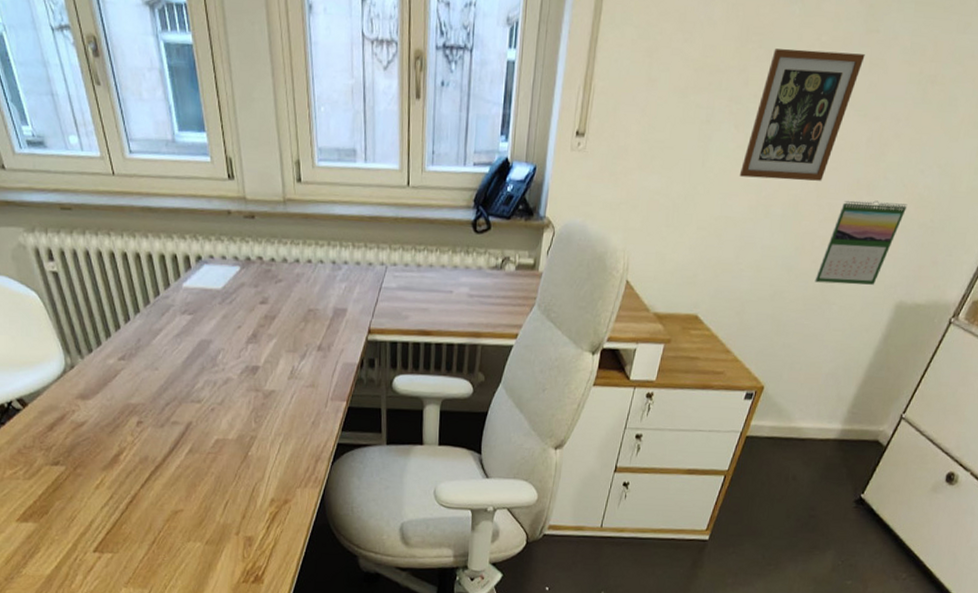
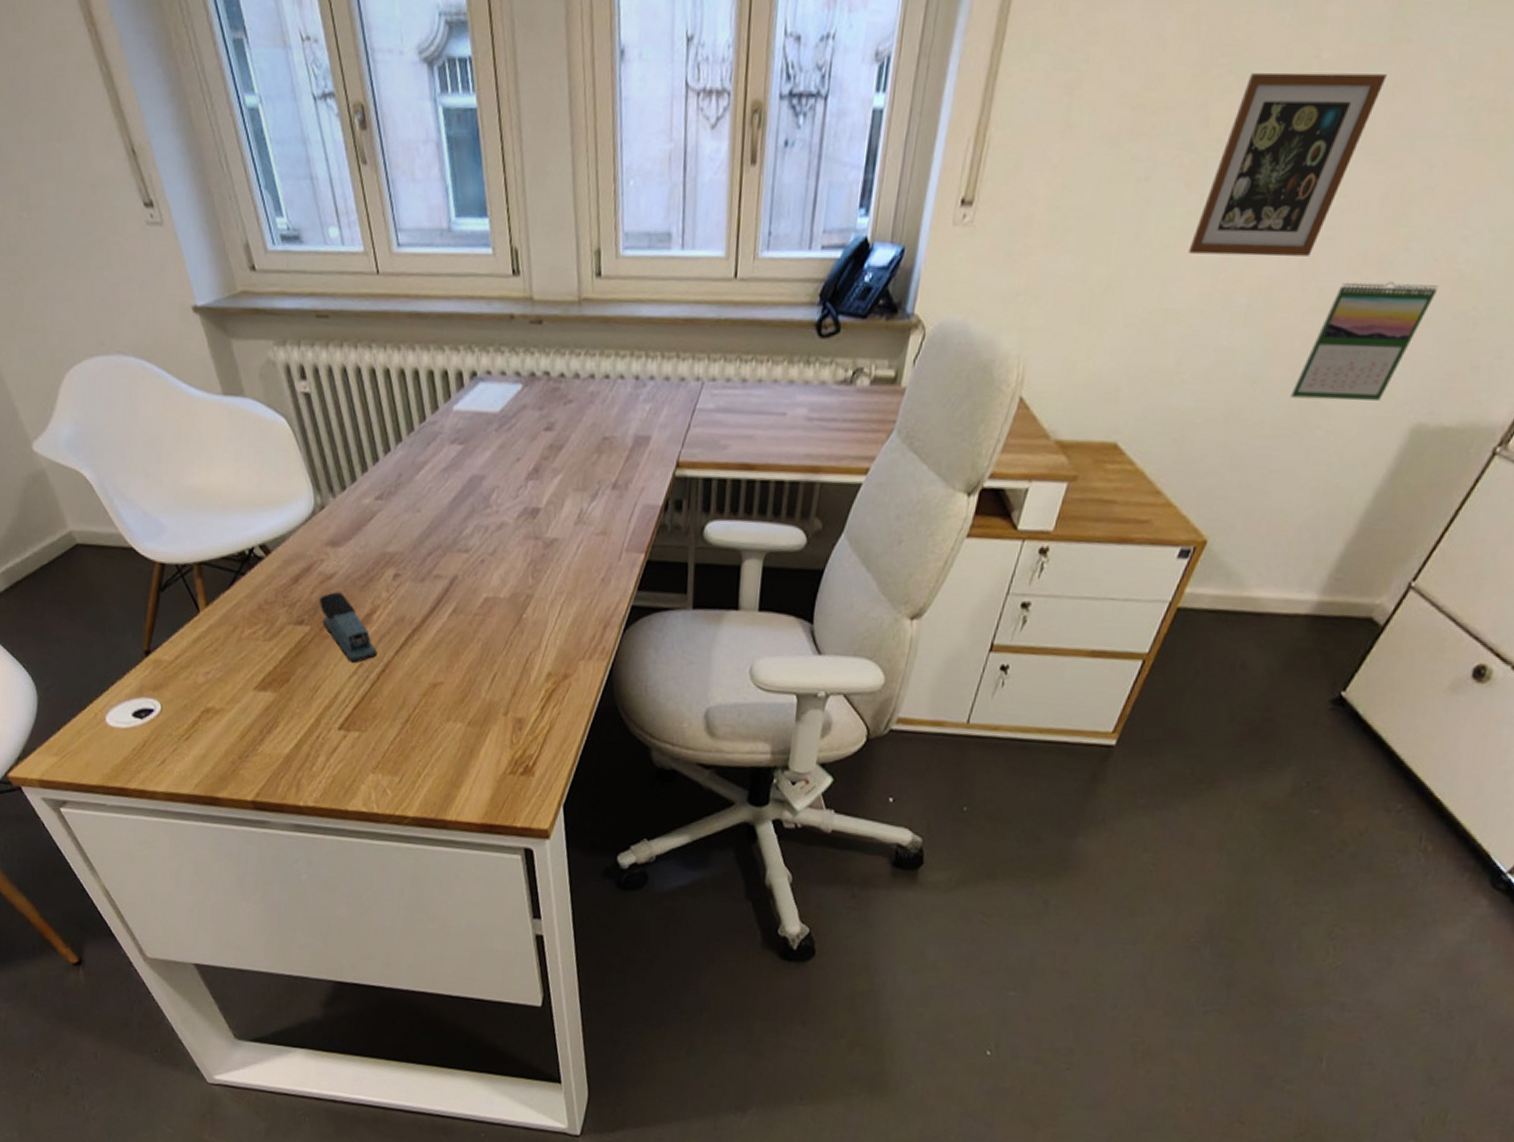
stapler: none [72,437,126,496] -> present [318,592,378,663]

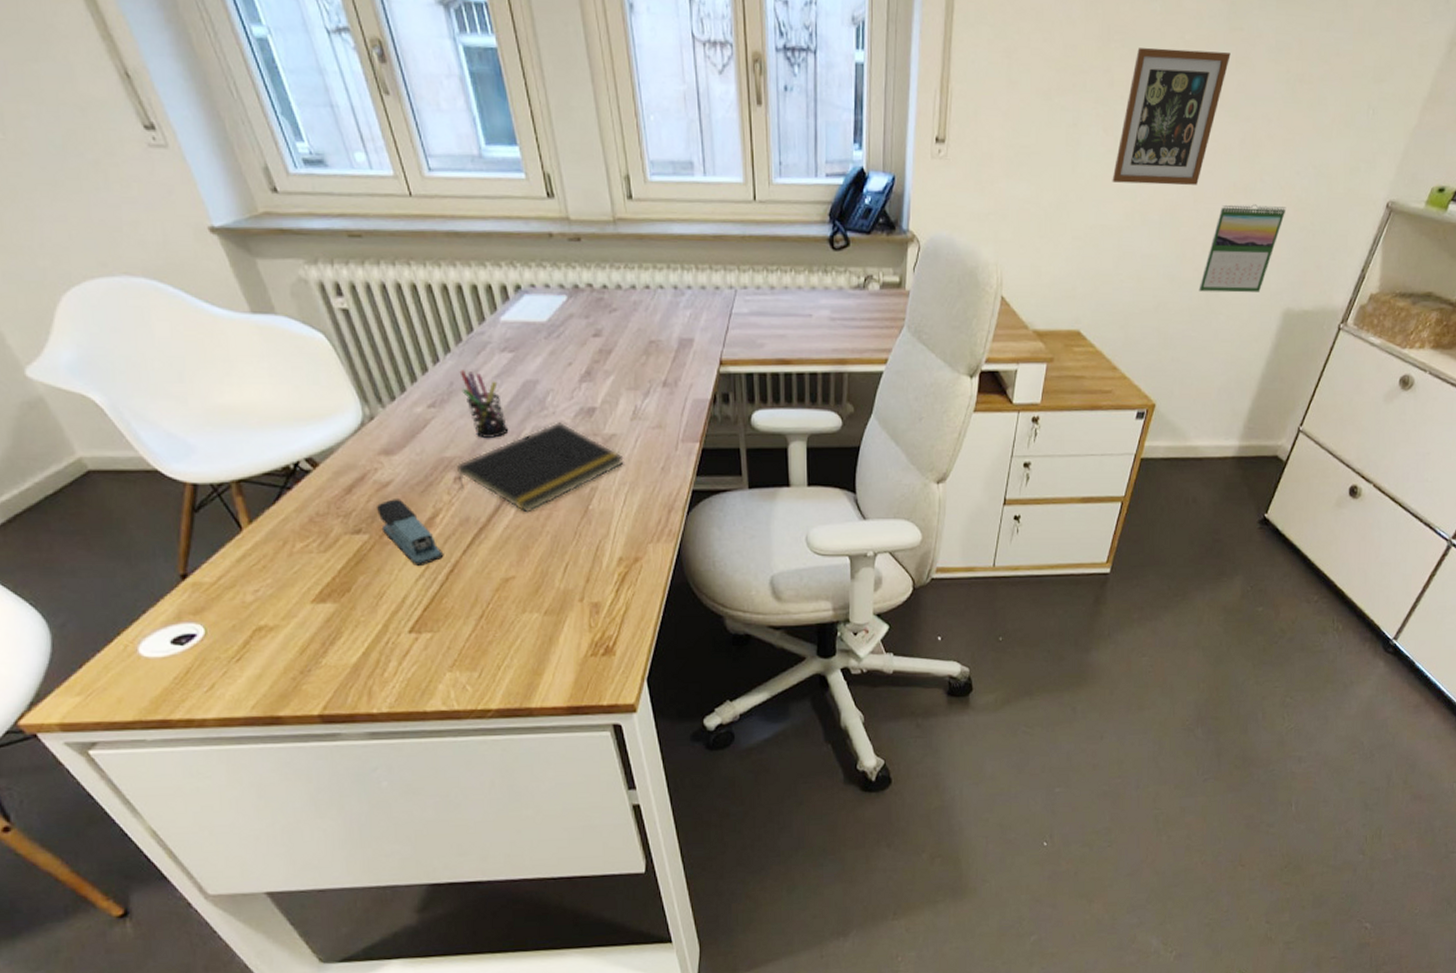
notepad: none [397,522,564,617] -> present [457,422,624,513]
pen holder: none [408,461,451,535] -> present [459,370,509,438]

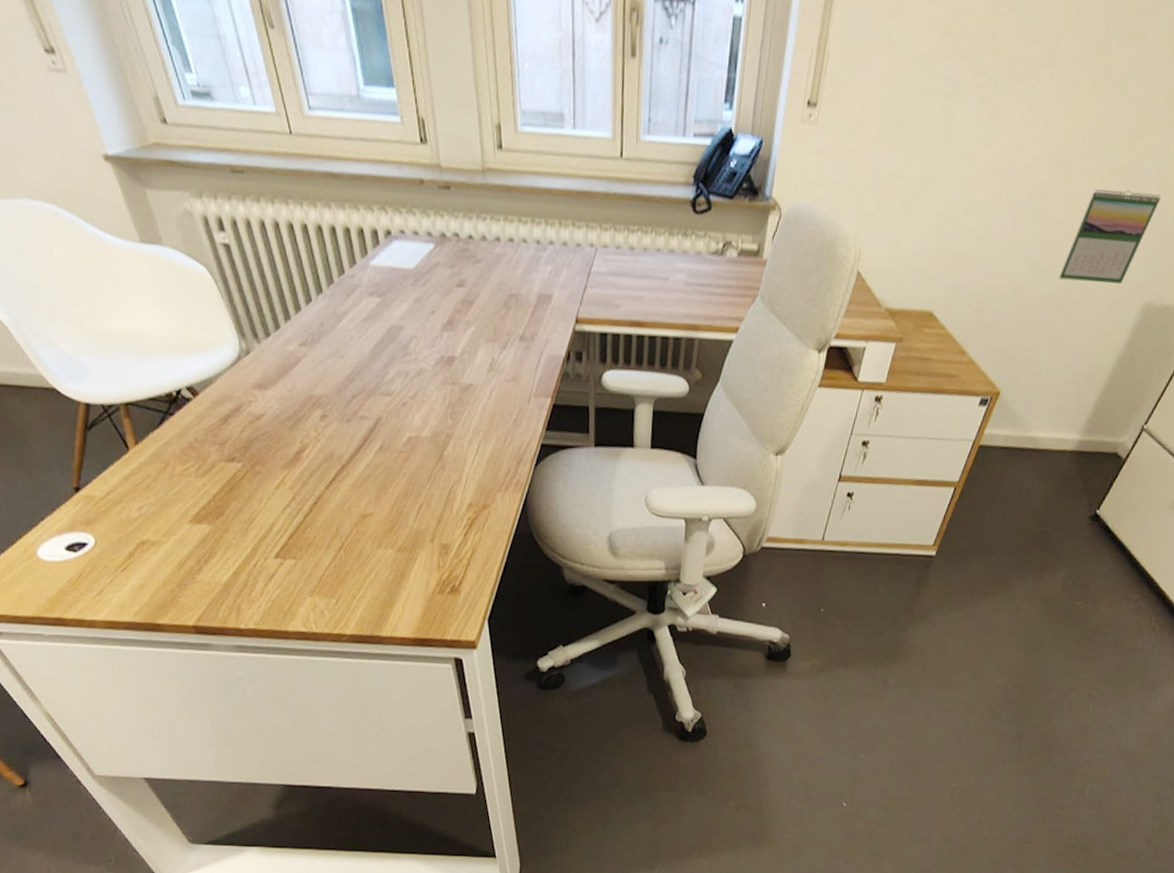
stapler: present [376,499,444,566] -> none [249,431,309,496]
notepad: present [457,422,624,513] -> none [324,369,479,454]
pen holder: present [459,370,509,438] -> none [330,311,373,380]
picture frame: present [1112,48,1231,185] -> none [983,14,1125,166]

